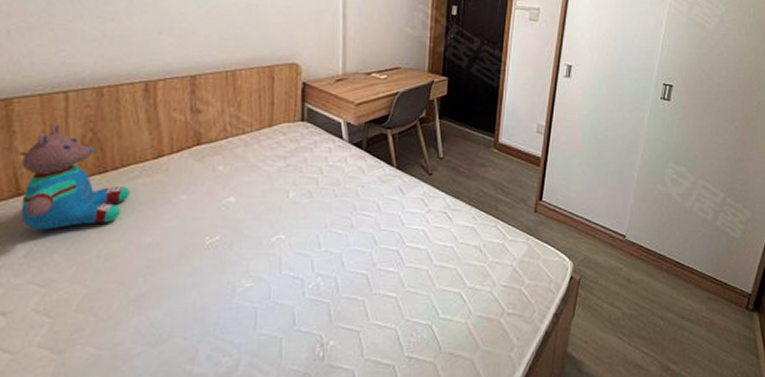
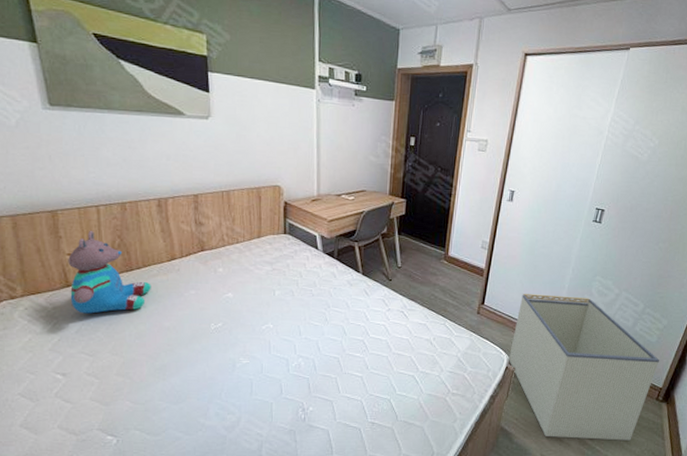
storage bin: none [572,186,746,363] -> present [508,294,659,441]

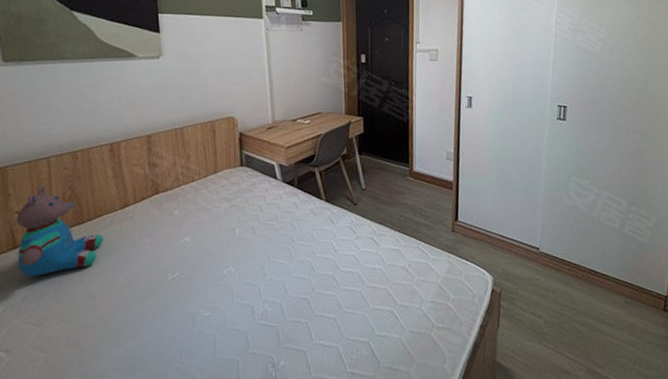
storage bin: present [508,294,659,441] -> none [493,201,658,369]

